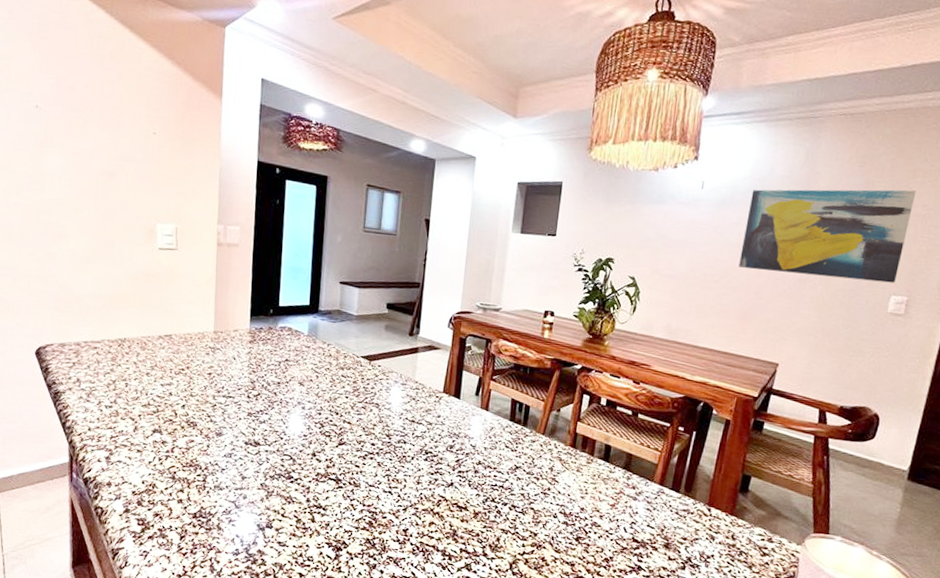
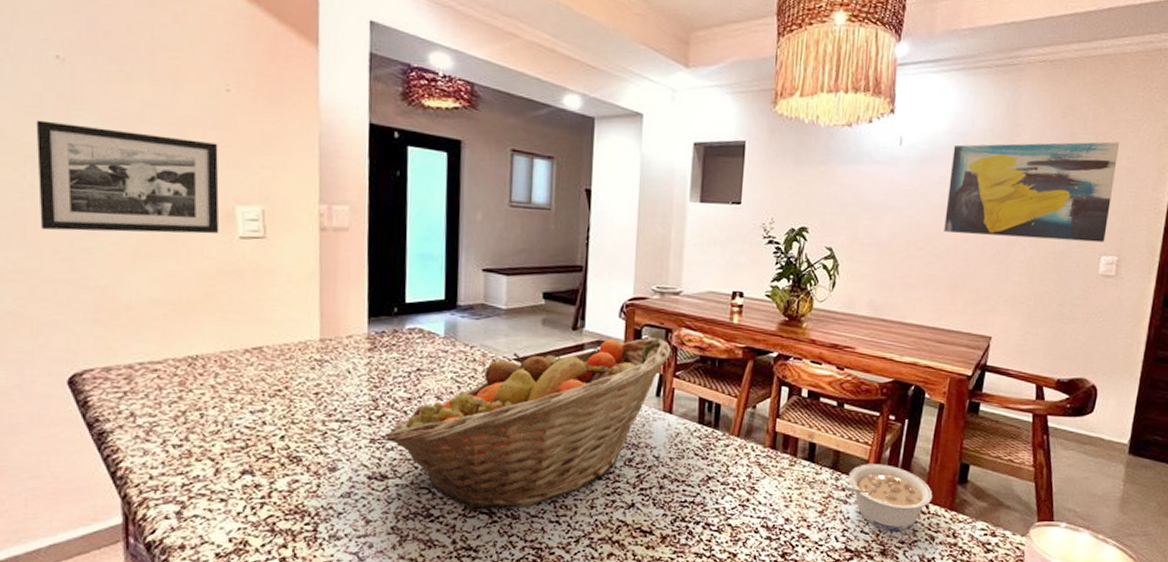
picture frame: none [20,154,146,245] -> present [36,120,220,234]
fruit basket: none [258,345,490,478] -> present [384,337,671,512]
legume: none [634,467,715,528] -> present [843,464,933,530]

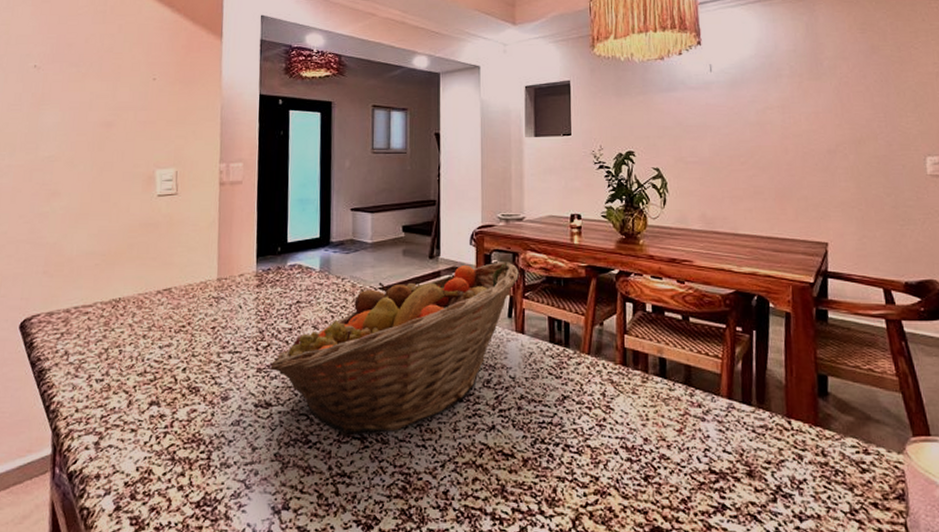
picture frame: present [36,120,220,234] -> none [11,115,145,200]
legume: present [843,464,933,530] -> none [699,378,794,449]
wall art: present [944,141,1120,243] -> none [761,50,927,145]

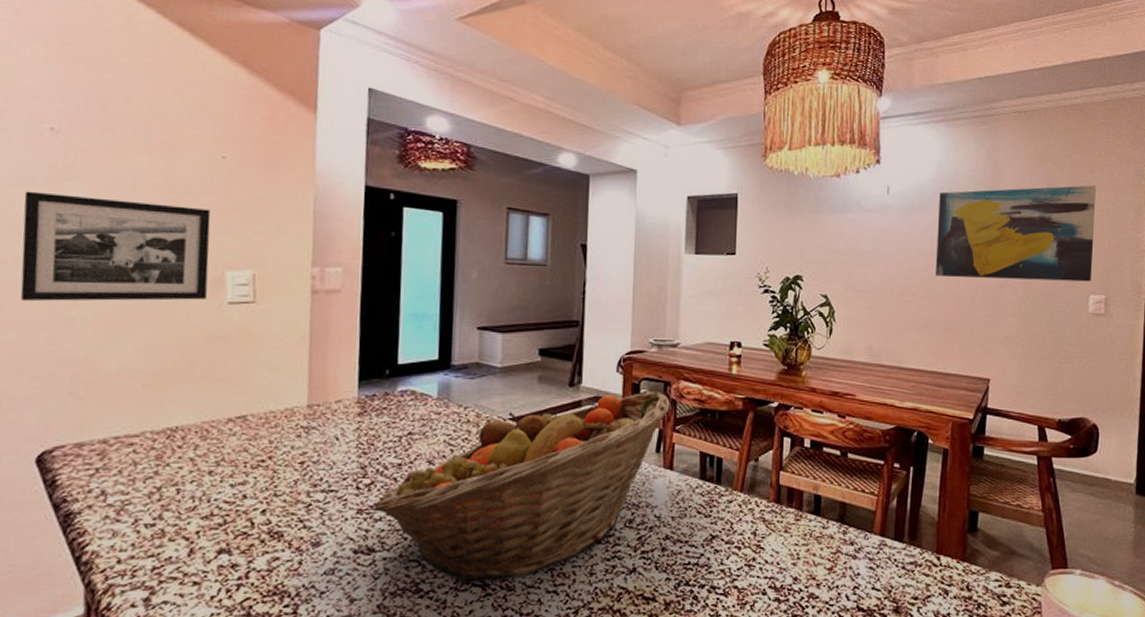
picture frame: none [11,115,145,200] -> present [20,191,211,302]
wall art: none [761,50,927,145] -> present [935,185,1097,282]

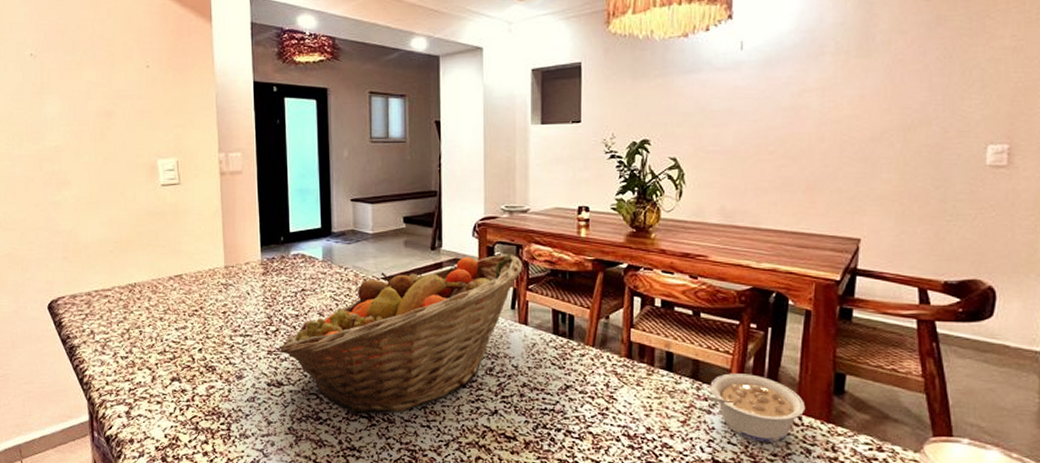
picture frame: present [20,191,211,302] -> none [19,104,147,189]
legume: none [852,515,944,585] -> present [706,373,806,442]
wall art: present [935,185,1097,282] -> none [796,20,1001,133]

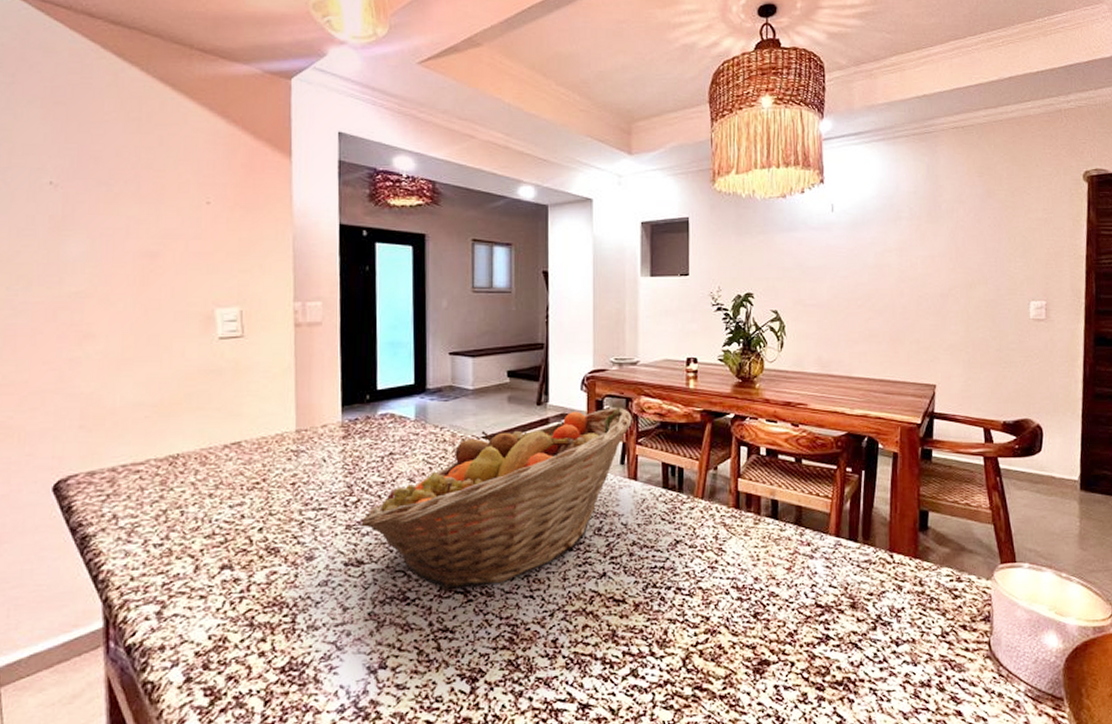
legume: present [706,373,806,442] -> none [808,516,896,582]

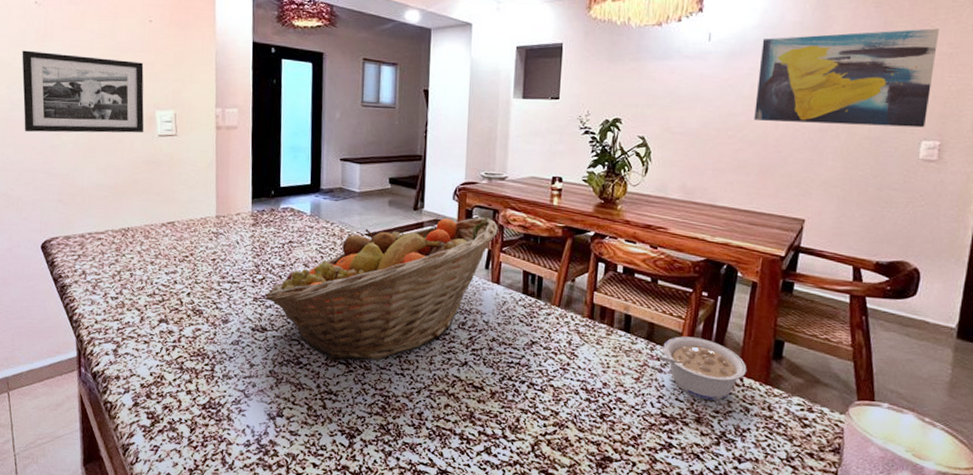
picture frame: none [29,241,200,344] -> present [22,50,144,133]
legume: none [808,516,896,582] -> present [658,336,747,401]
wall art: none [880,195,1035,289] -> present [754,28,940,128]

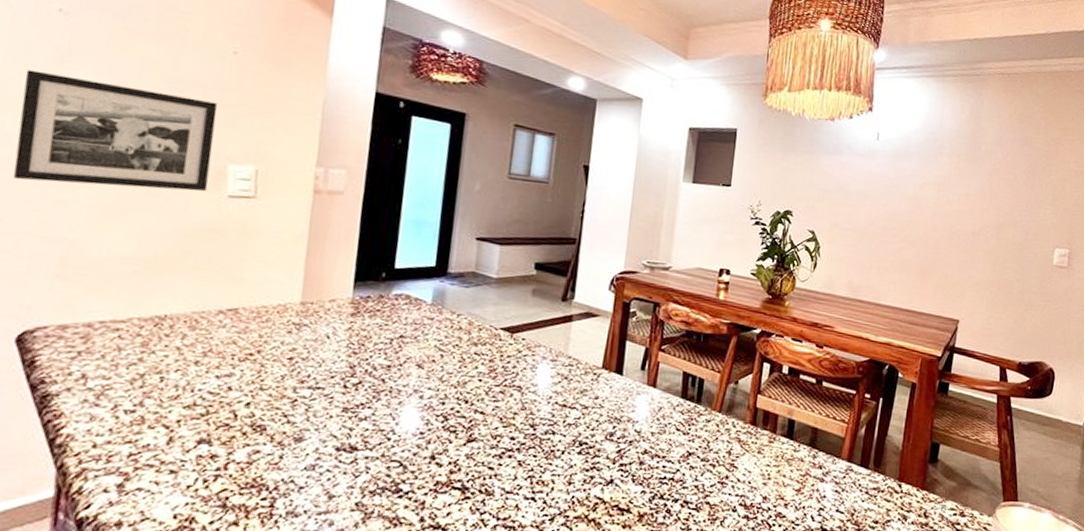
fruit basket: present [264,217,498,362] -> none [357,311,658,487]
legume: present [658,336,747,401] -> none [820,441,906,509]
wall art: present [754,28,940,128] -> none [916,142,1068,236]

